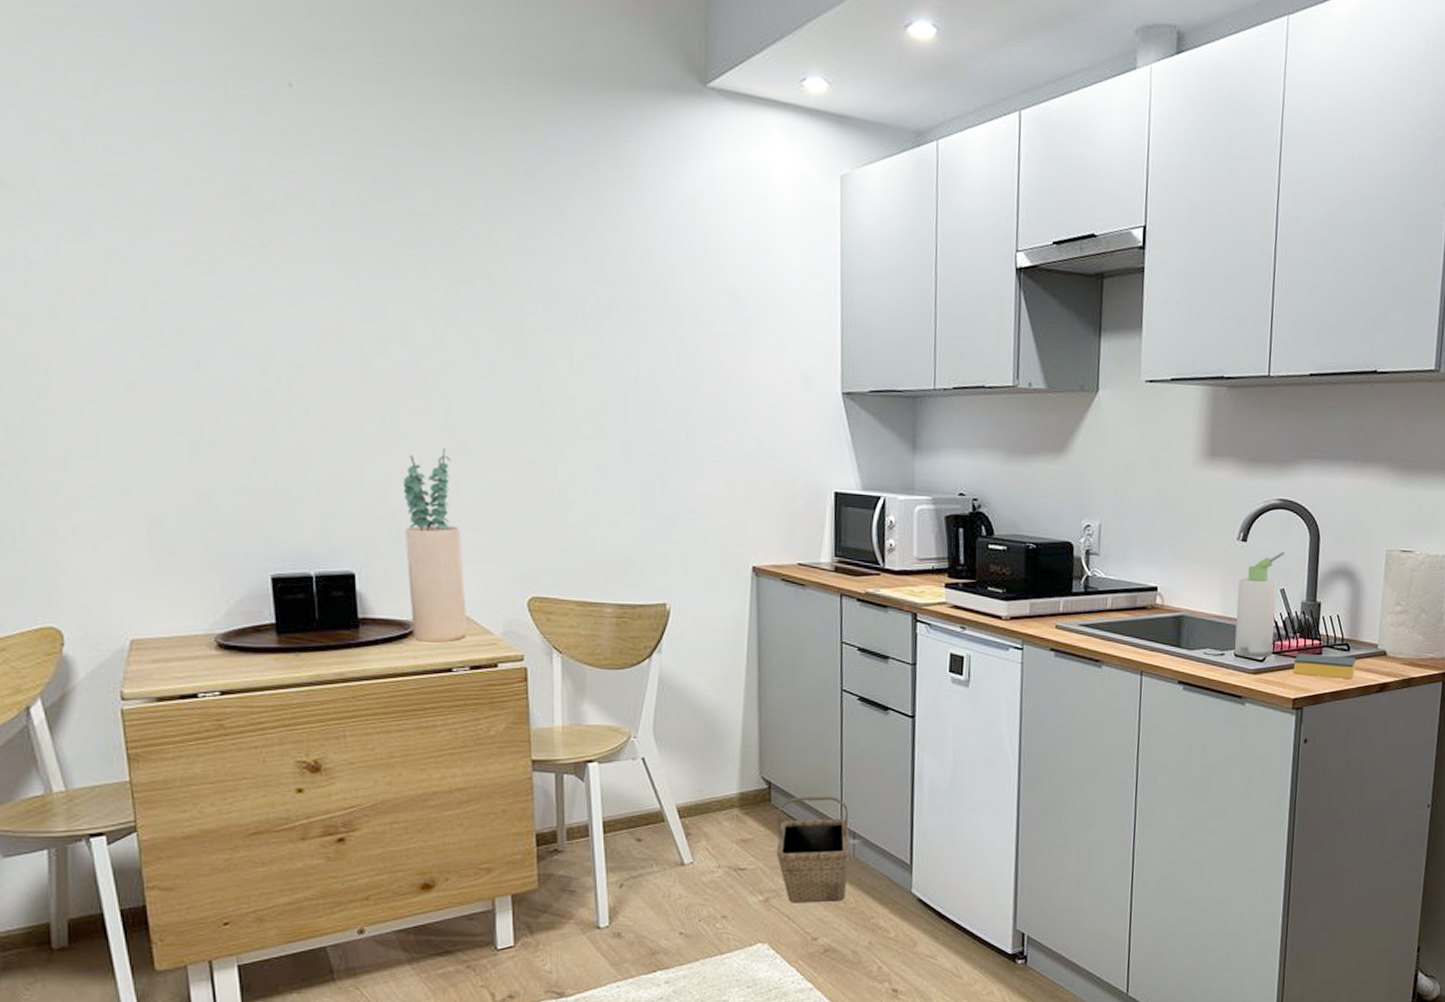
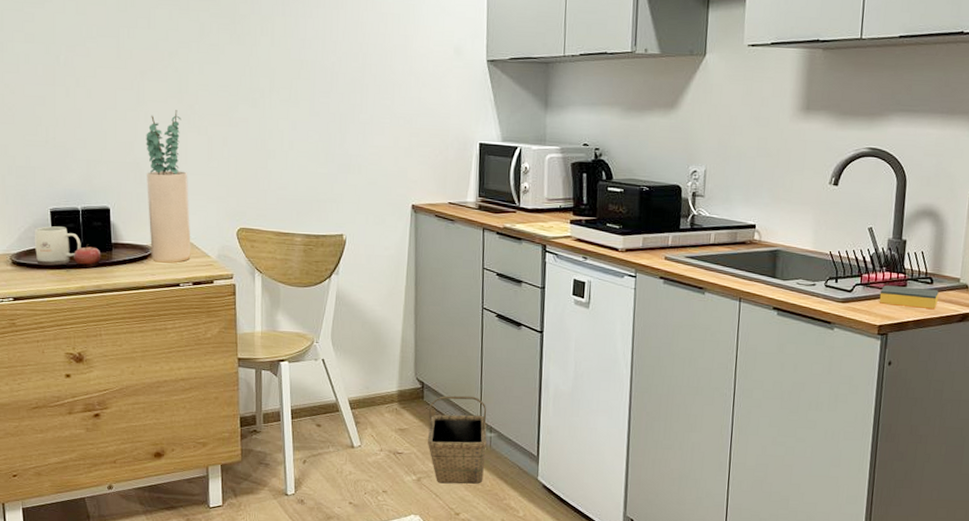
mug: none [248,597,316,649] -> present [34,226,81,266]
fruit: none [305,620,344,652] -> present [74,244,101,269]
bottle: present [1234,552,1285,658] -> none [824,195,874,289]

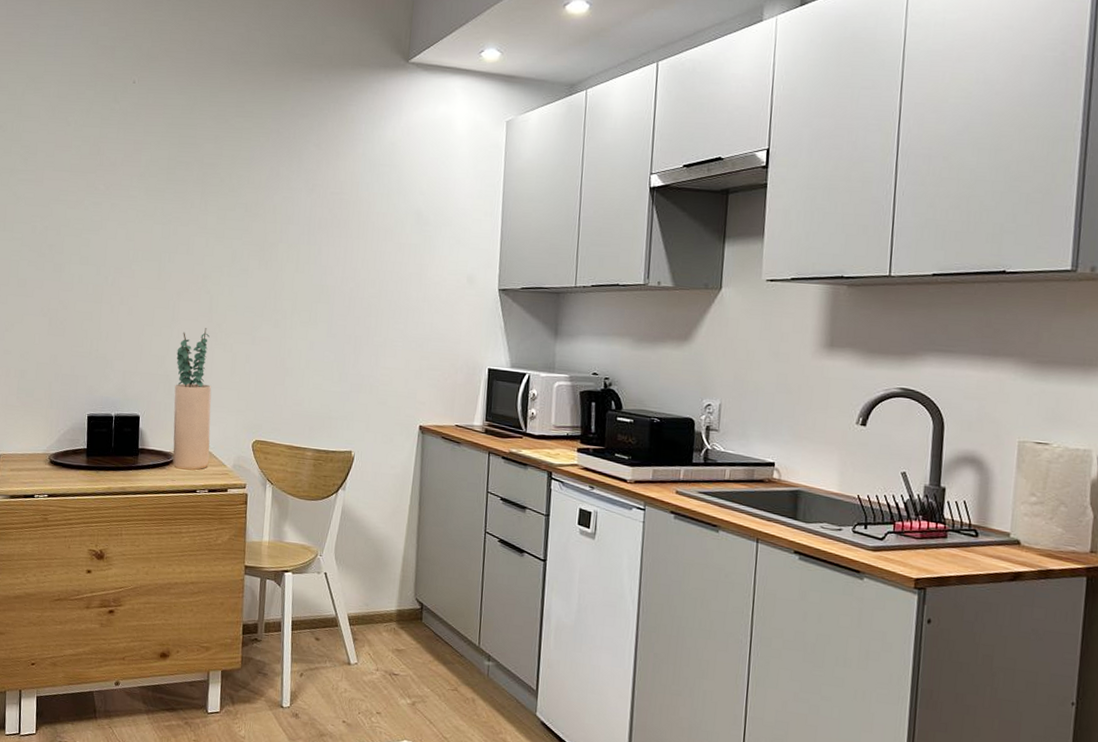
mug: present [34,226,81,266] -> none [71,430,112,467]
fruit: present [74,244,101,269] -> none [104,448,129,471]
basket: present [428,395,487,484] -> none [424,619,485,714]
sponge: present [879,284,939,309] -> none [915,534,985,565]

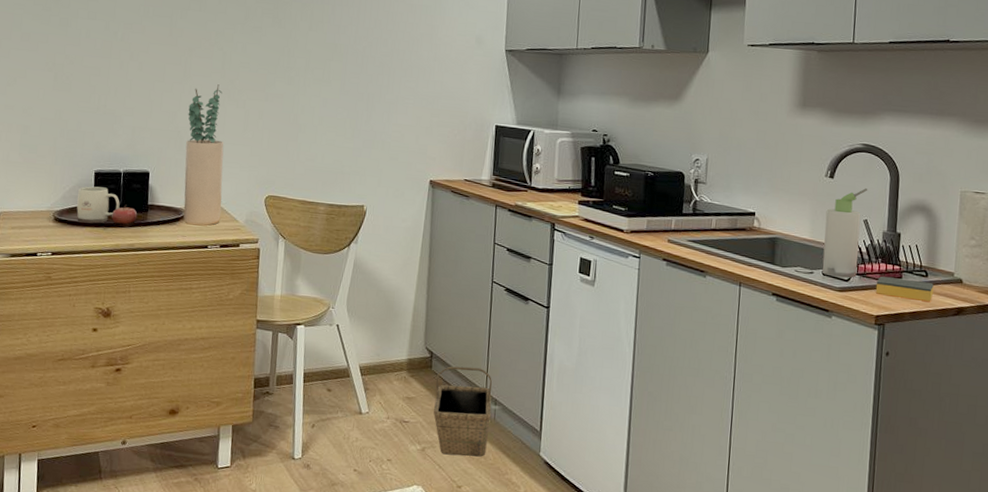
mug: none [71,430,112,467] -> present [76,186,120,224]
fruit: none [104,448,129,471] -> present [112,205,138,228]
basket: none [424,619,485,714] -> present [433,366,492,457]
bottle: none [852,437,907,537] -> present [822,188,868,279]
sponge: none [915,534,985,565] -> present [875,276,934,302]

